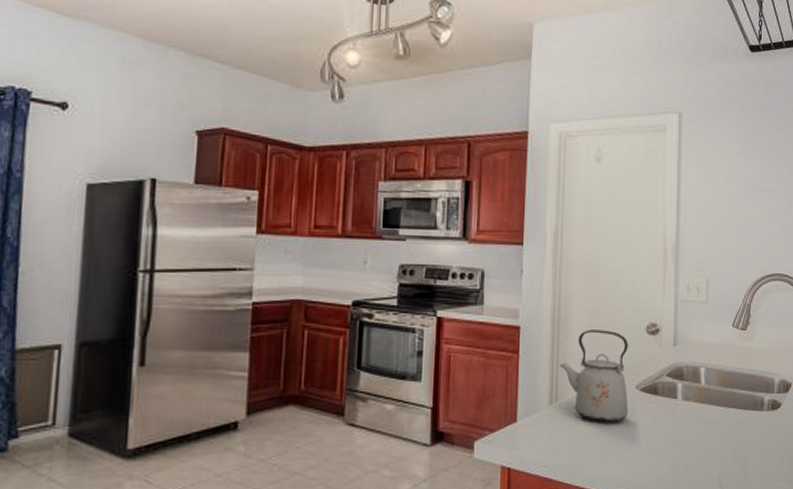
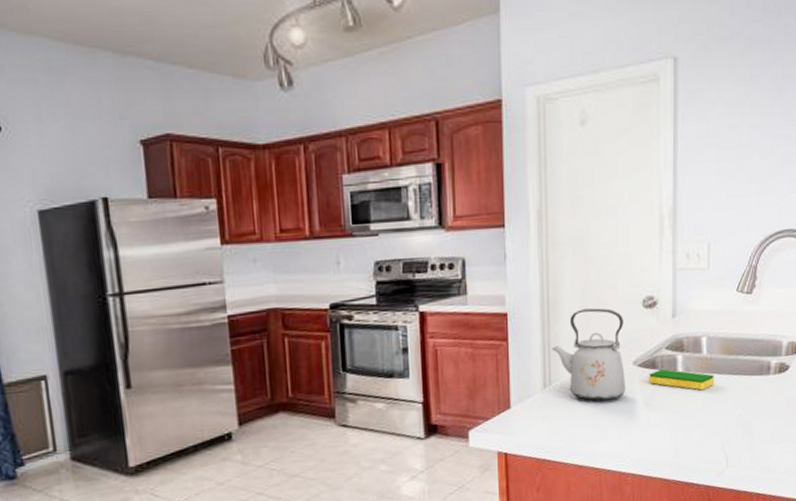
dish sponge: none [650,395,711,421] -> present [649,368,714,391]

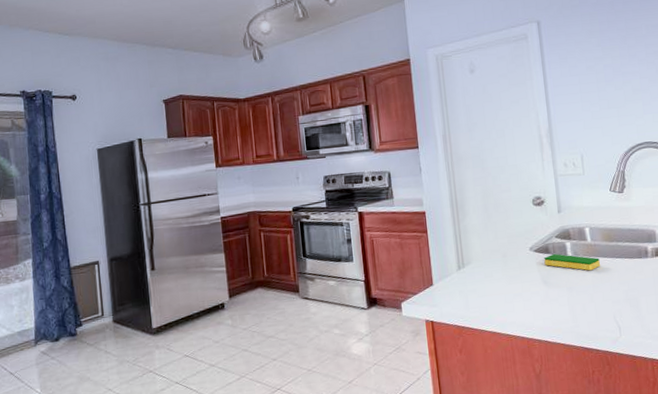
kettle: present [551,308,626,402] -> none [462,206,526,280]

